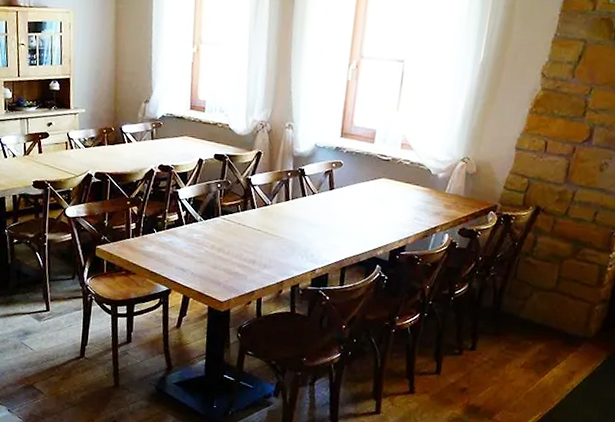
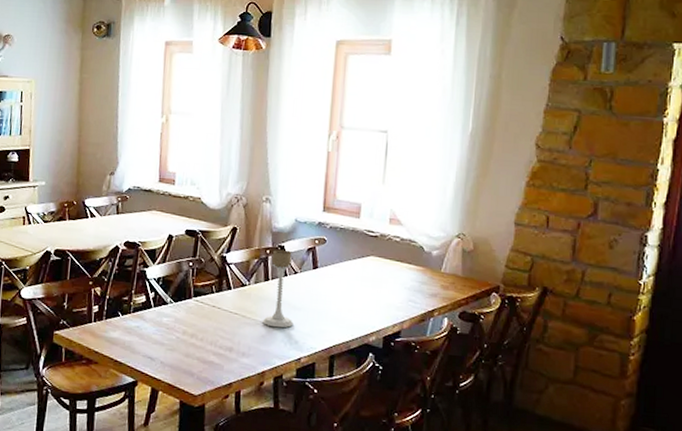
candle holder: none [282,172,311,243] -> present [262,249,294,328]

